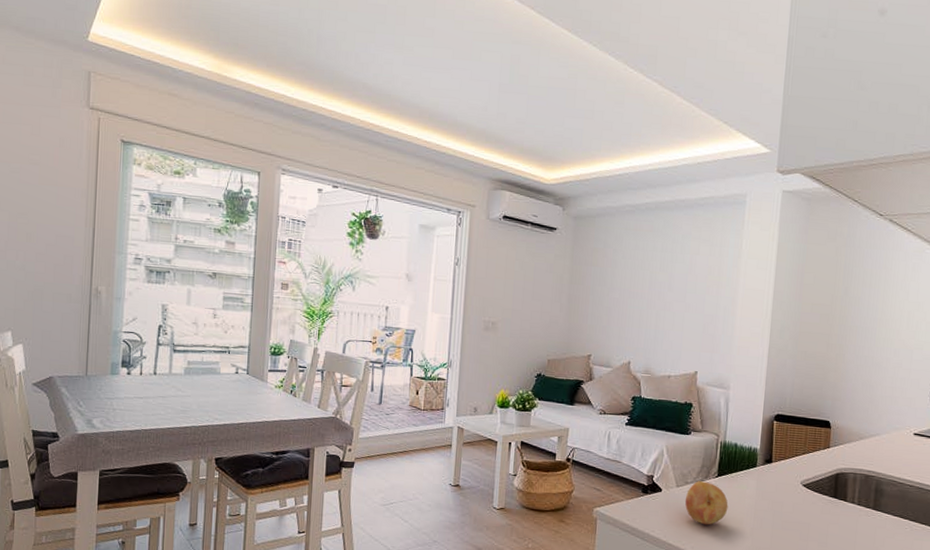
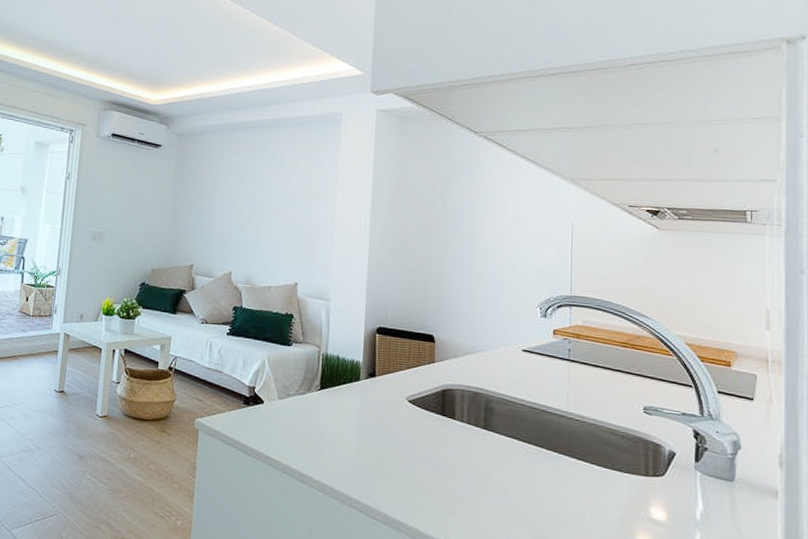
fruit: present [685,481,728,525] -> none [287,393,332,440]

